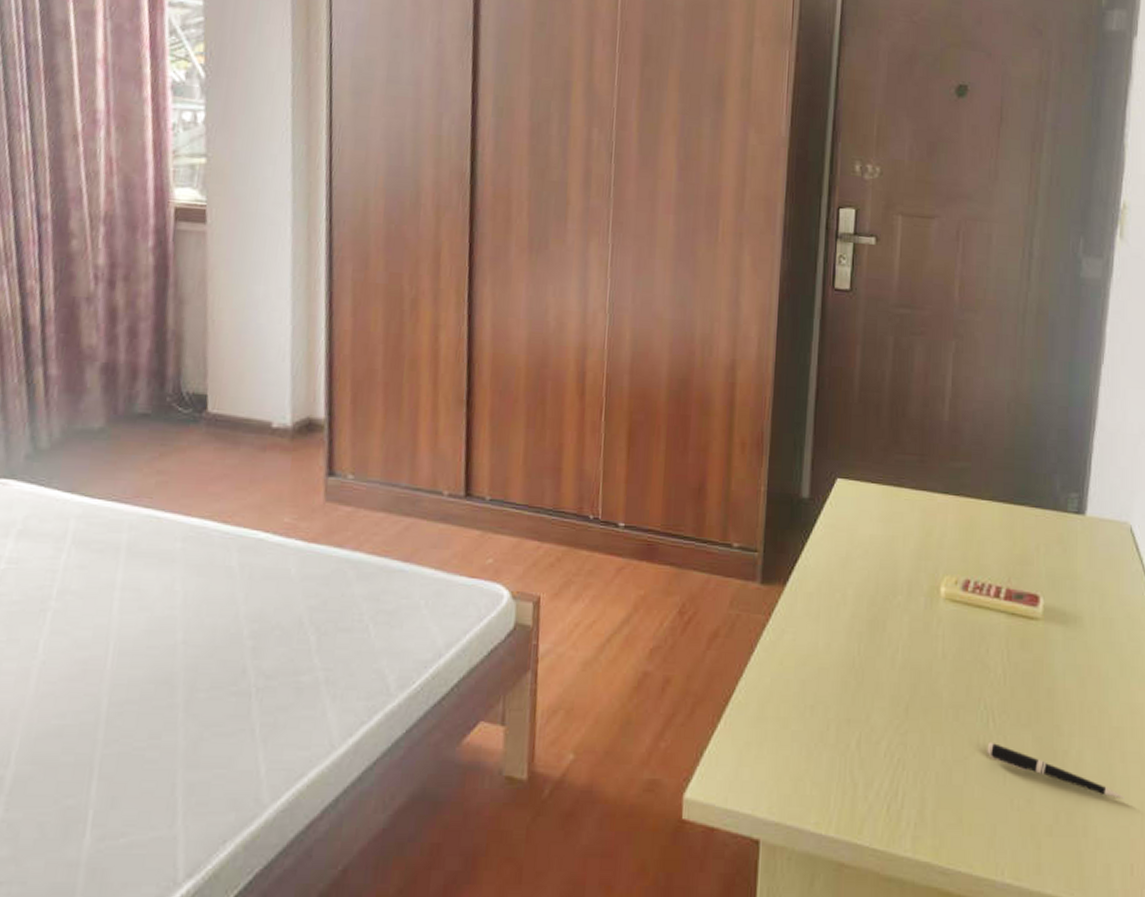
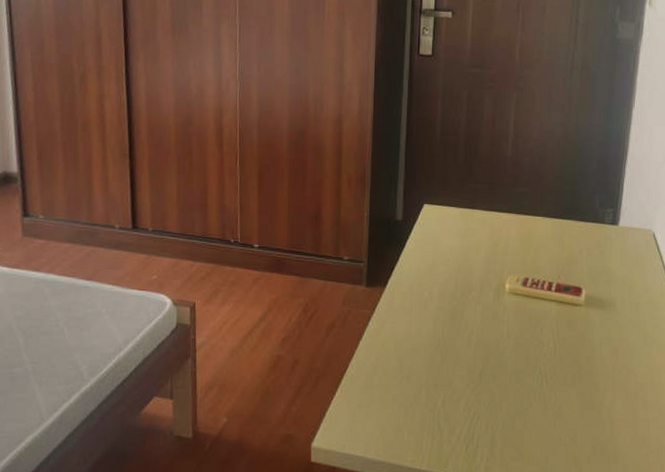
pen: present [987,741,1124,799] -> none [541,397,645,435]

